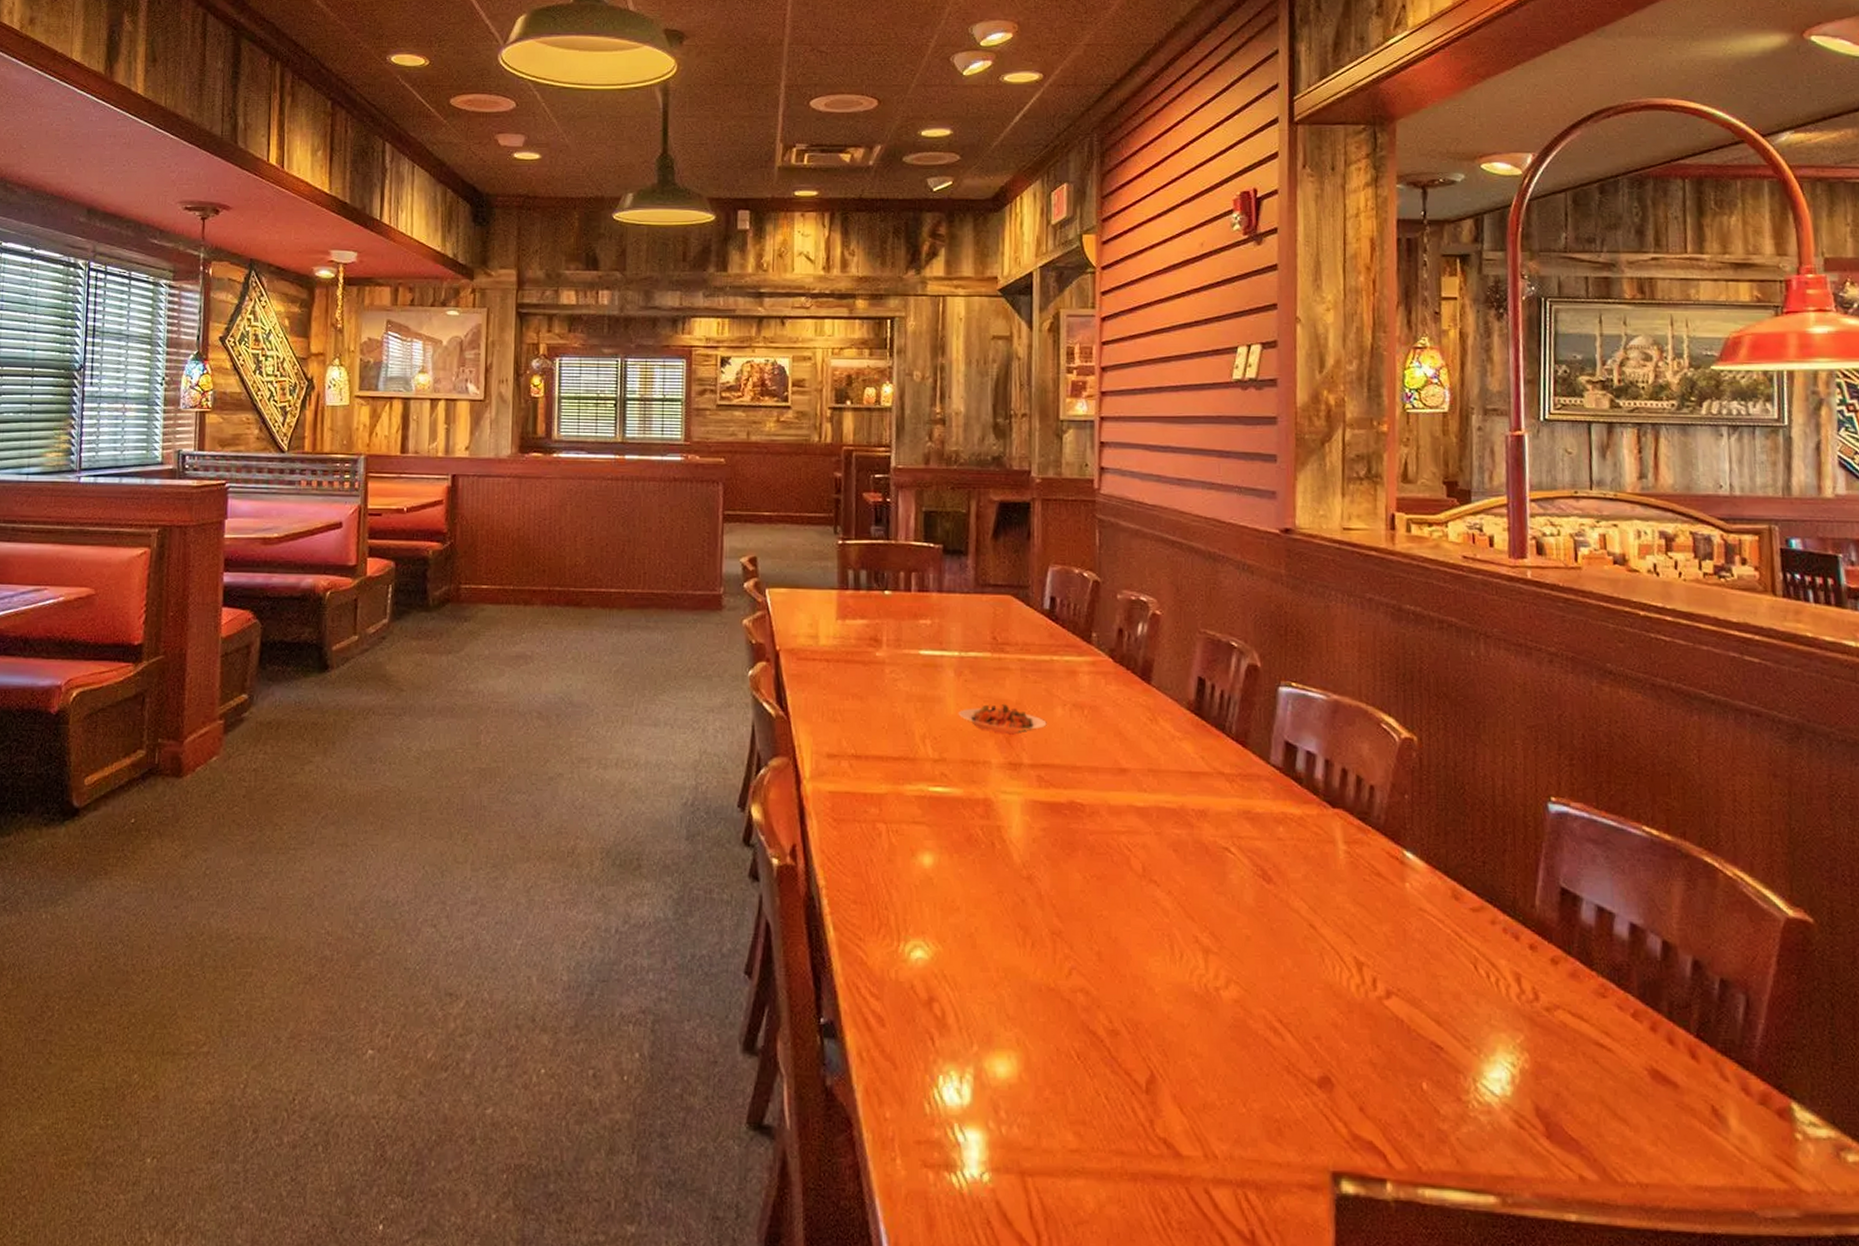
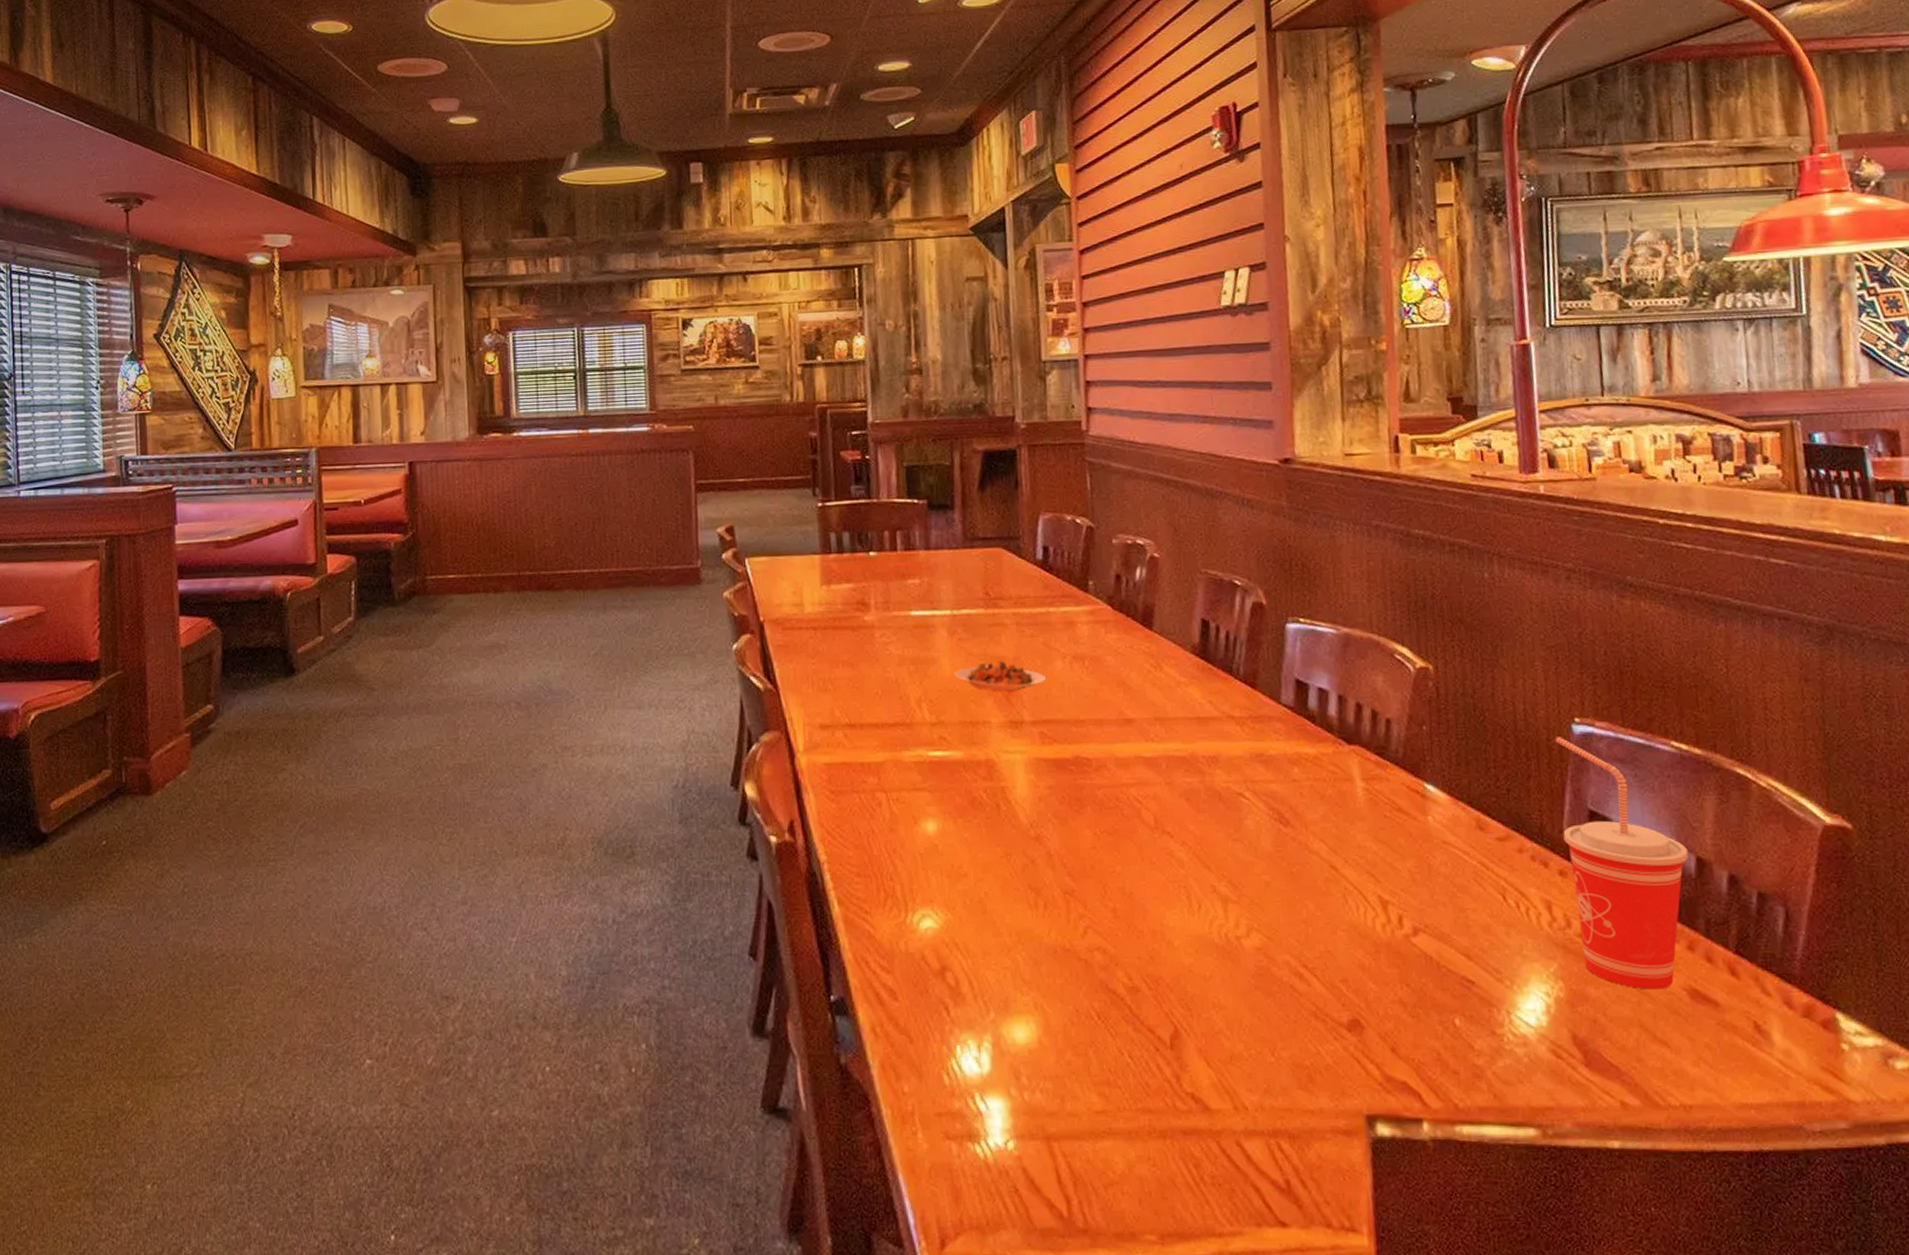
beverage cup: none [1531,814,1655,1068] -> present [1554,737,1689,990]

